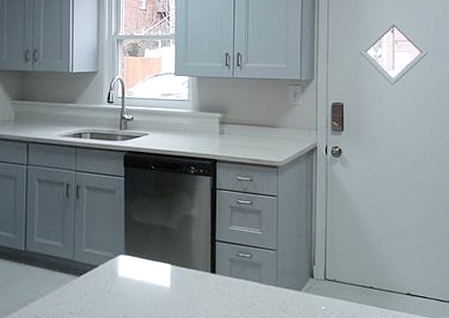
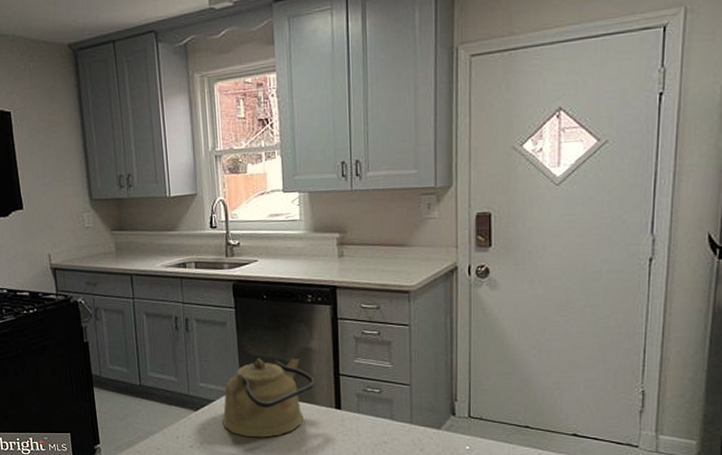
kettle: none [103,225,194,303] -> present [221,358,315,438]

